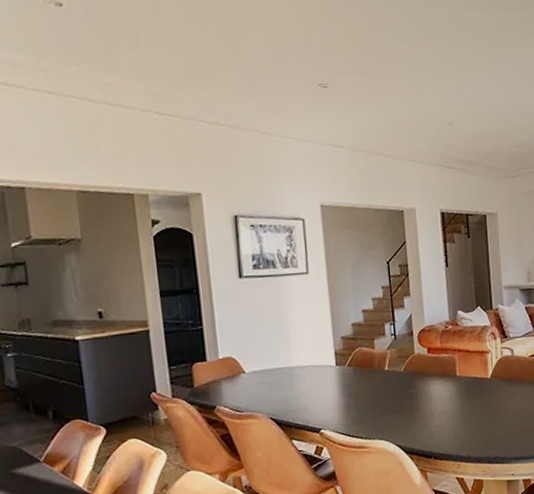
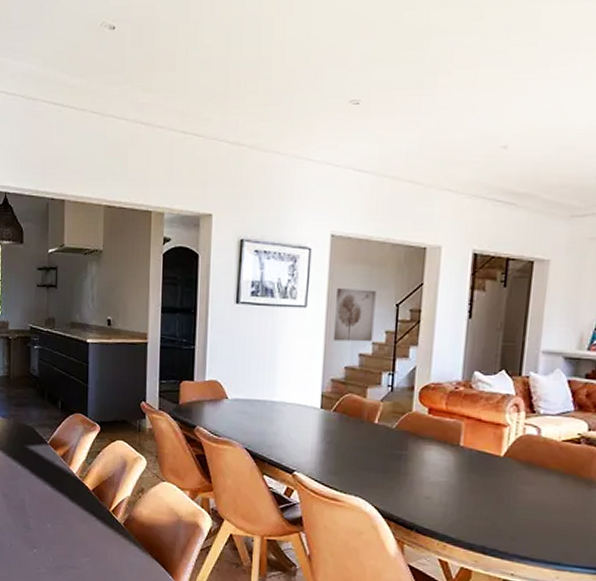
wall art: none [333,251,372,302] -> present [332,289,376,342]

